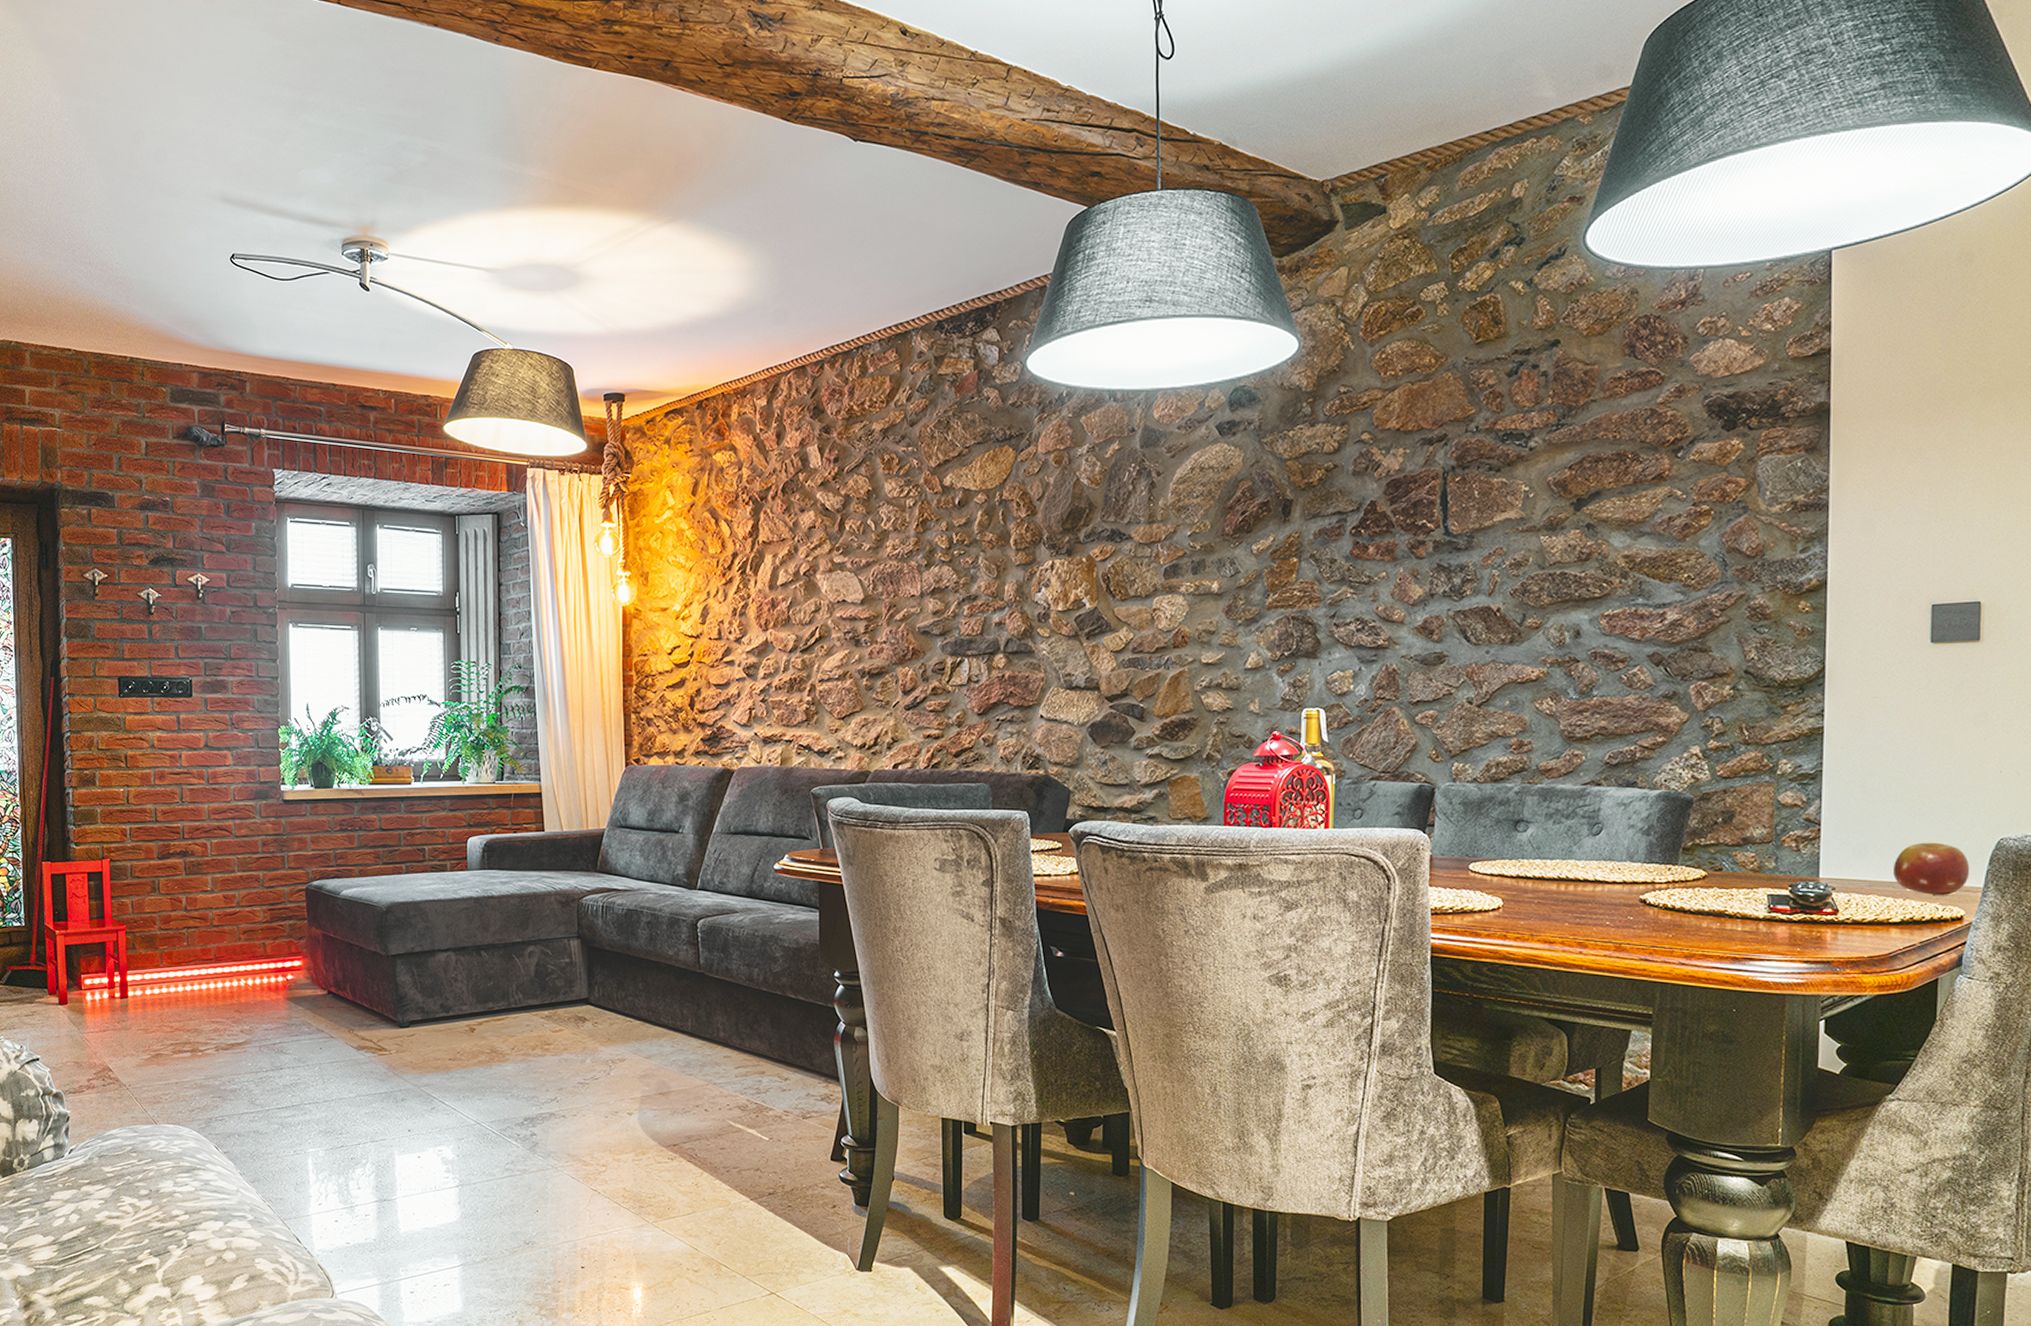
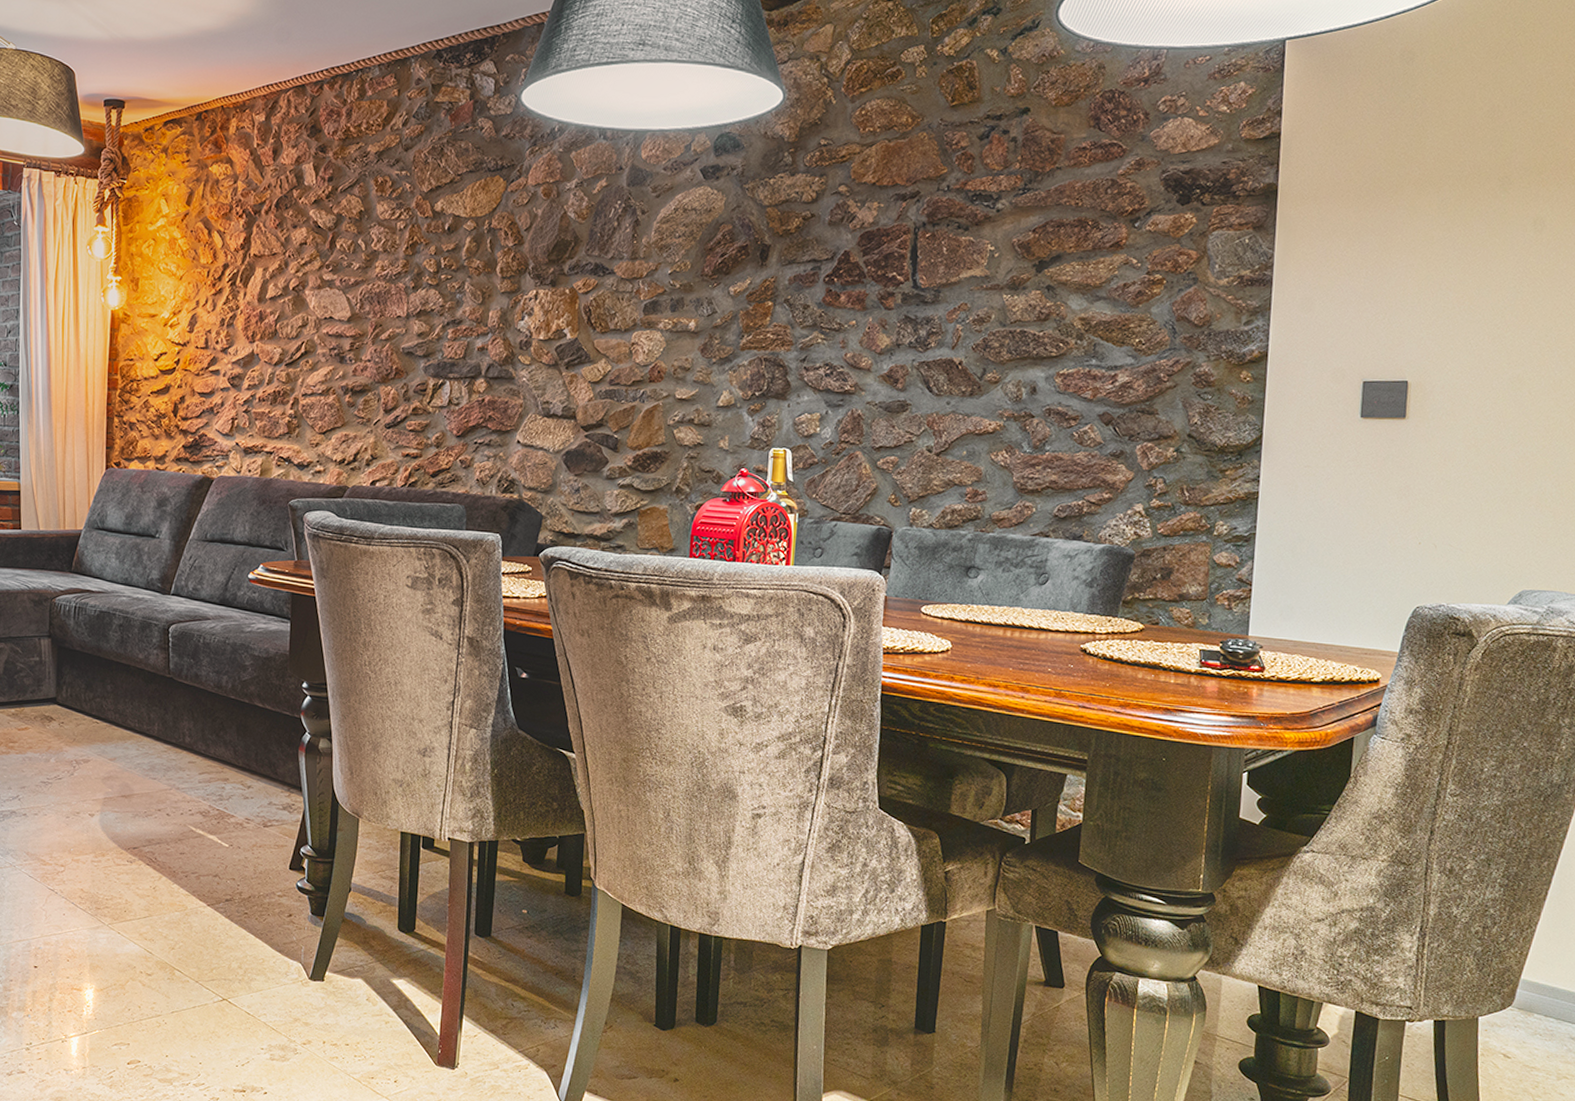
fruit: present [1892,842,1970,895] -> none [1316,606,1388,658]

